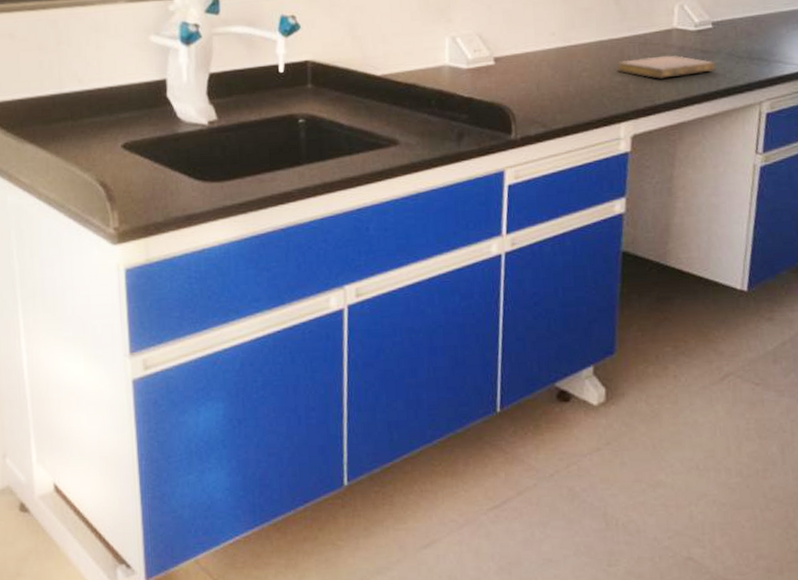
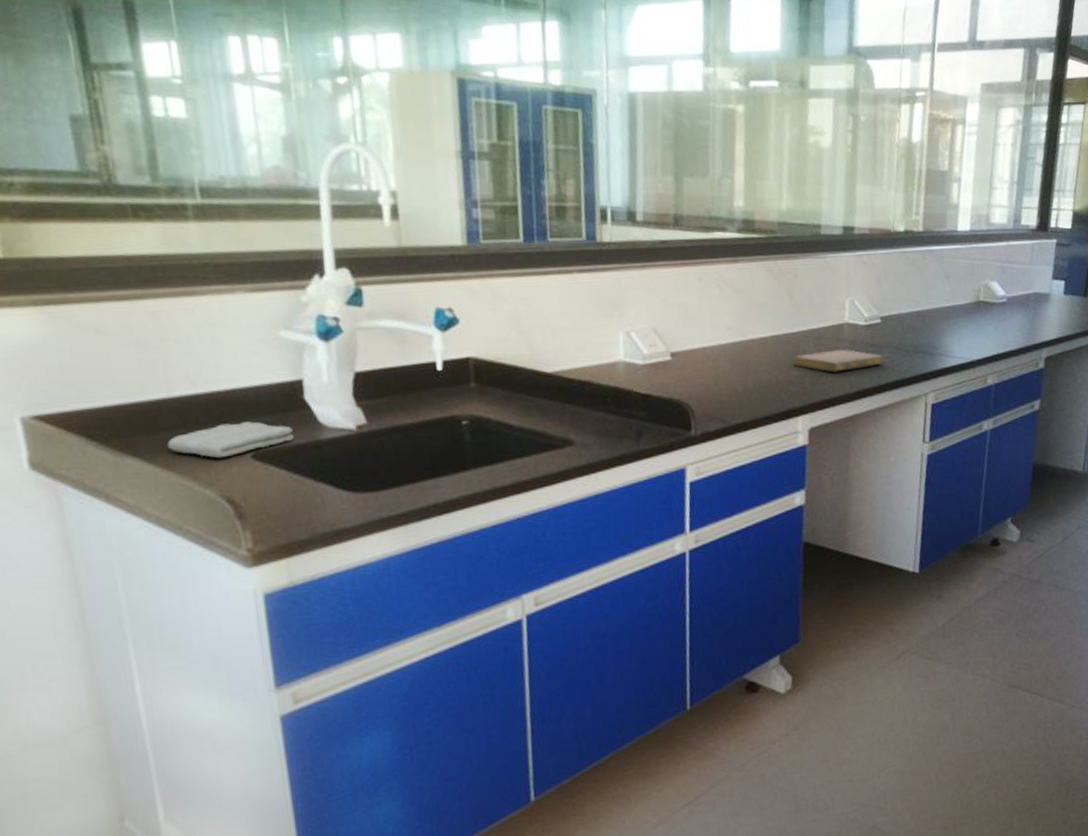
washcloth: none [57,115,157,147] -> present [167,421,294,458]

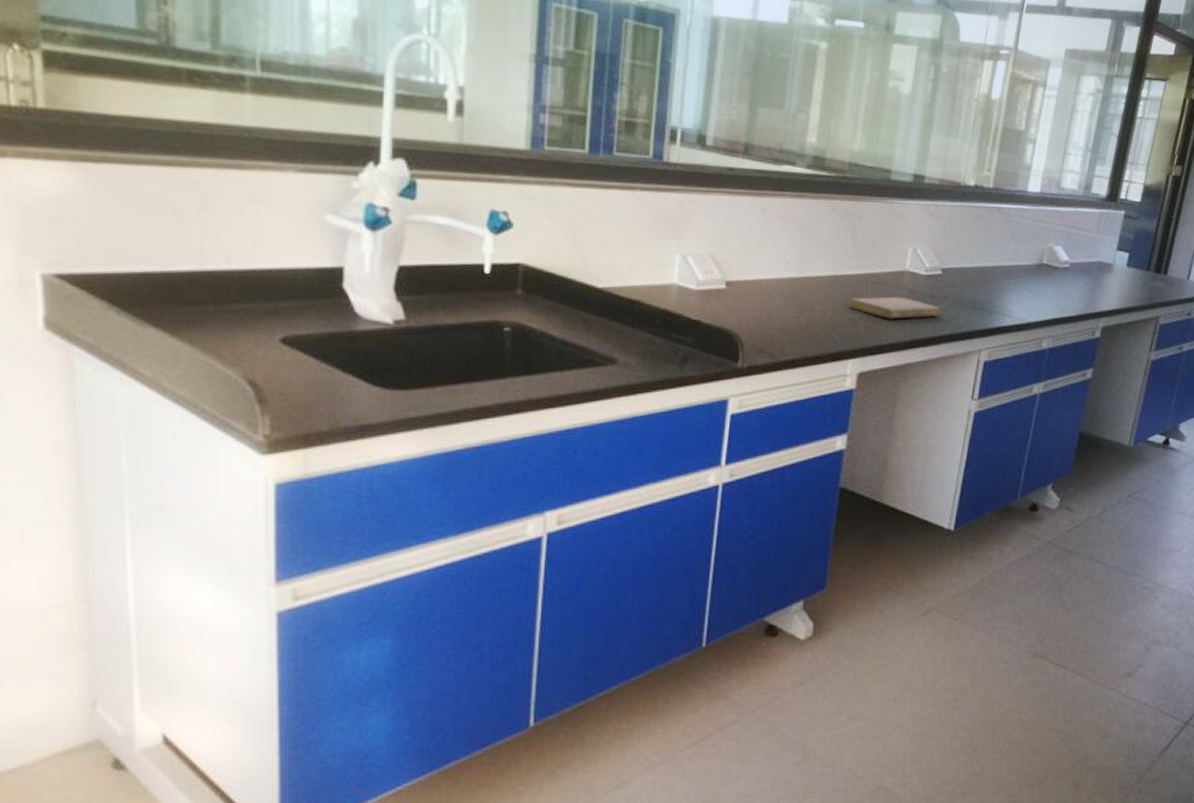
washcloth: present [167,421,294,458] -> none [193,304,327,339]

